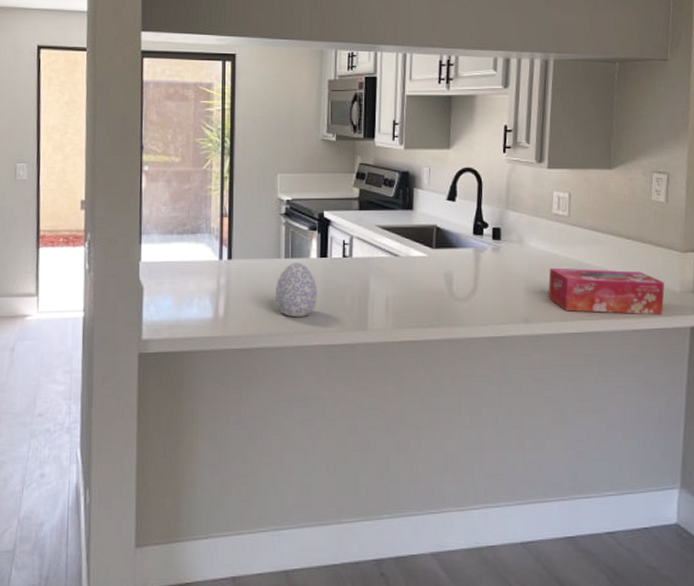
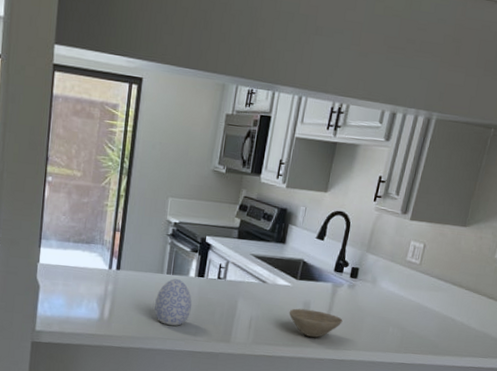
bowl: none [429,281,493,314] -> present [289,308,343,338]
tissue box: present [548,267,665,316] -> none [388,307,488,357]

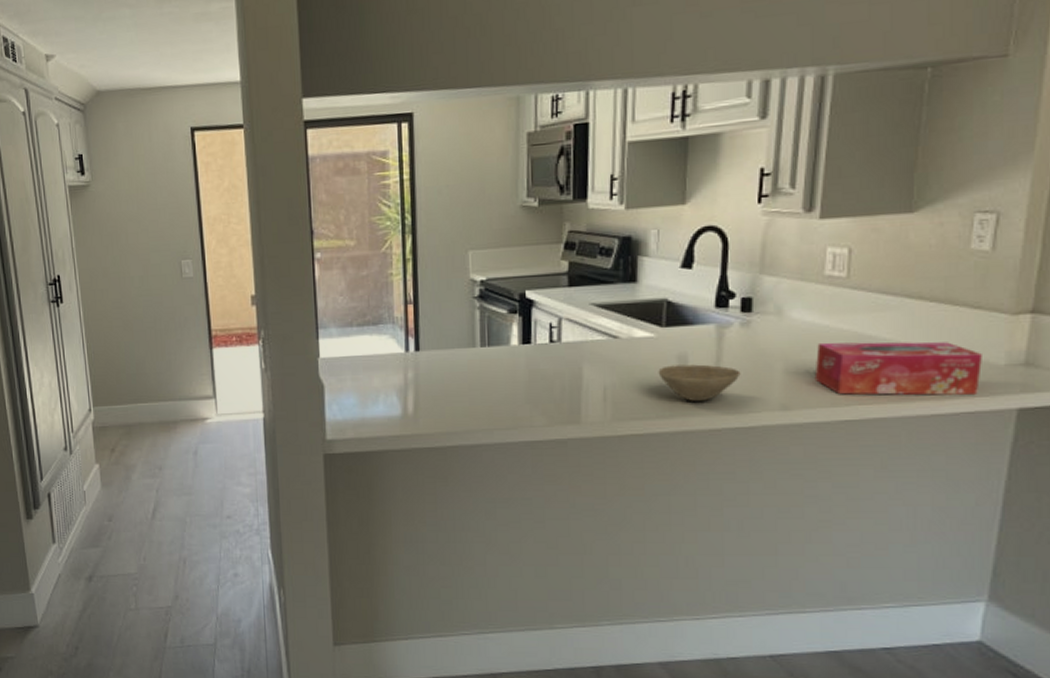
decorative egg: present [154,279,192,326] -> none [471,351,520,411]
tissue box: none [388,307,488,357] -> present [814,341,982,396]

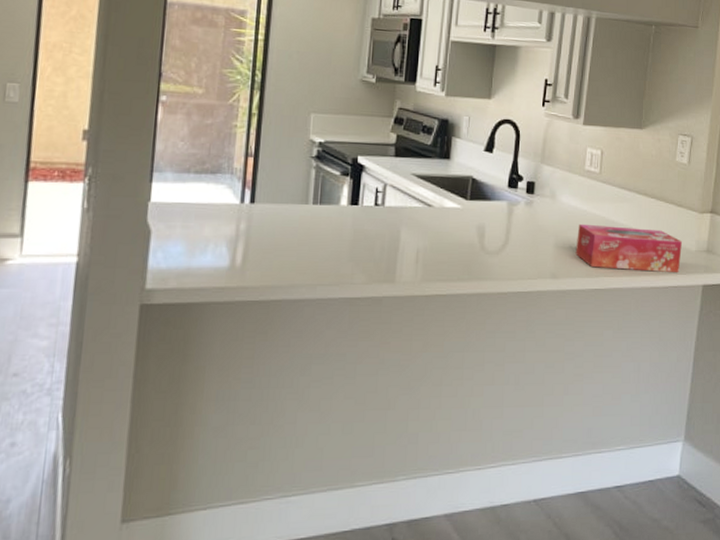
bowl: present [658,364,741,402] -> none [461,234,524,268]

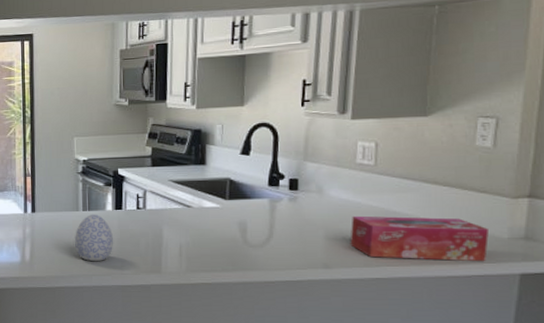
decorative egg: none [299,209,345,267] -> present [75,215,113,261]

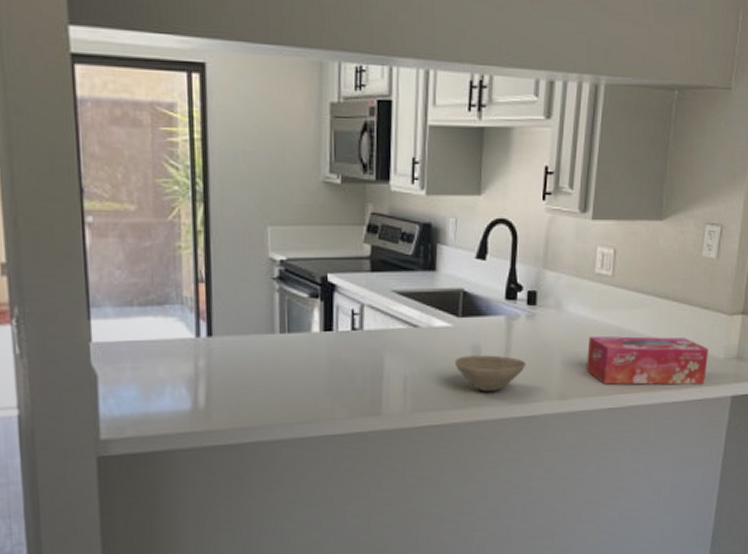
decorative egg: present [75,215,113,261] -> none [269,338,321,404]
bowl: none [223,230,290,260] -> present [454,355,526,392]

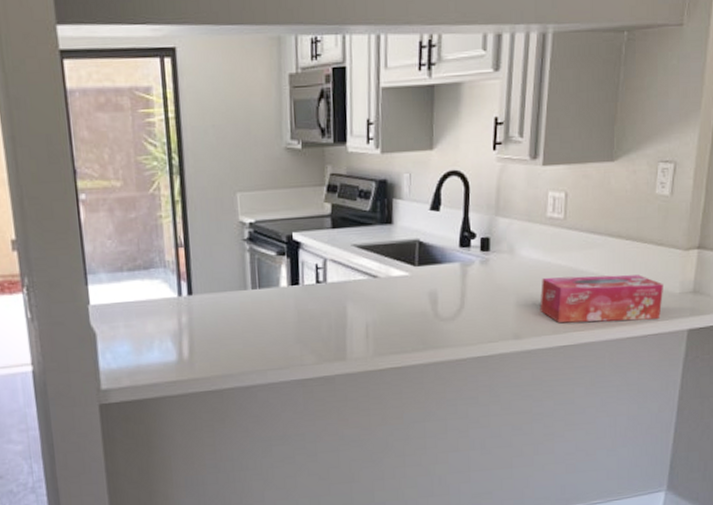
bowl: present [454,355,526,392] -> none [412,300,481,335]

